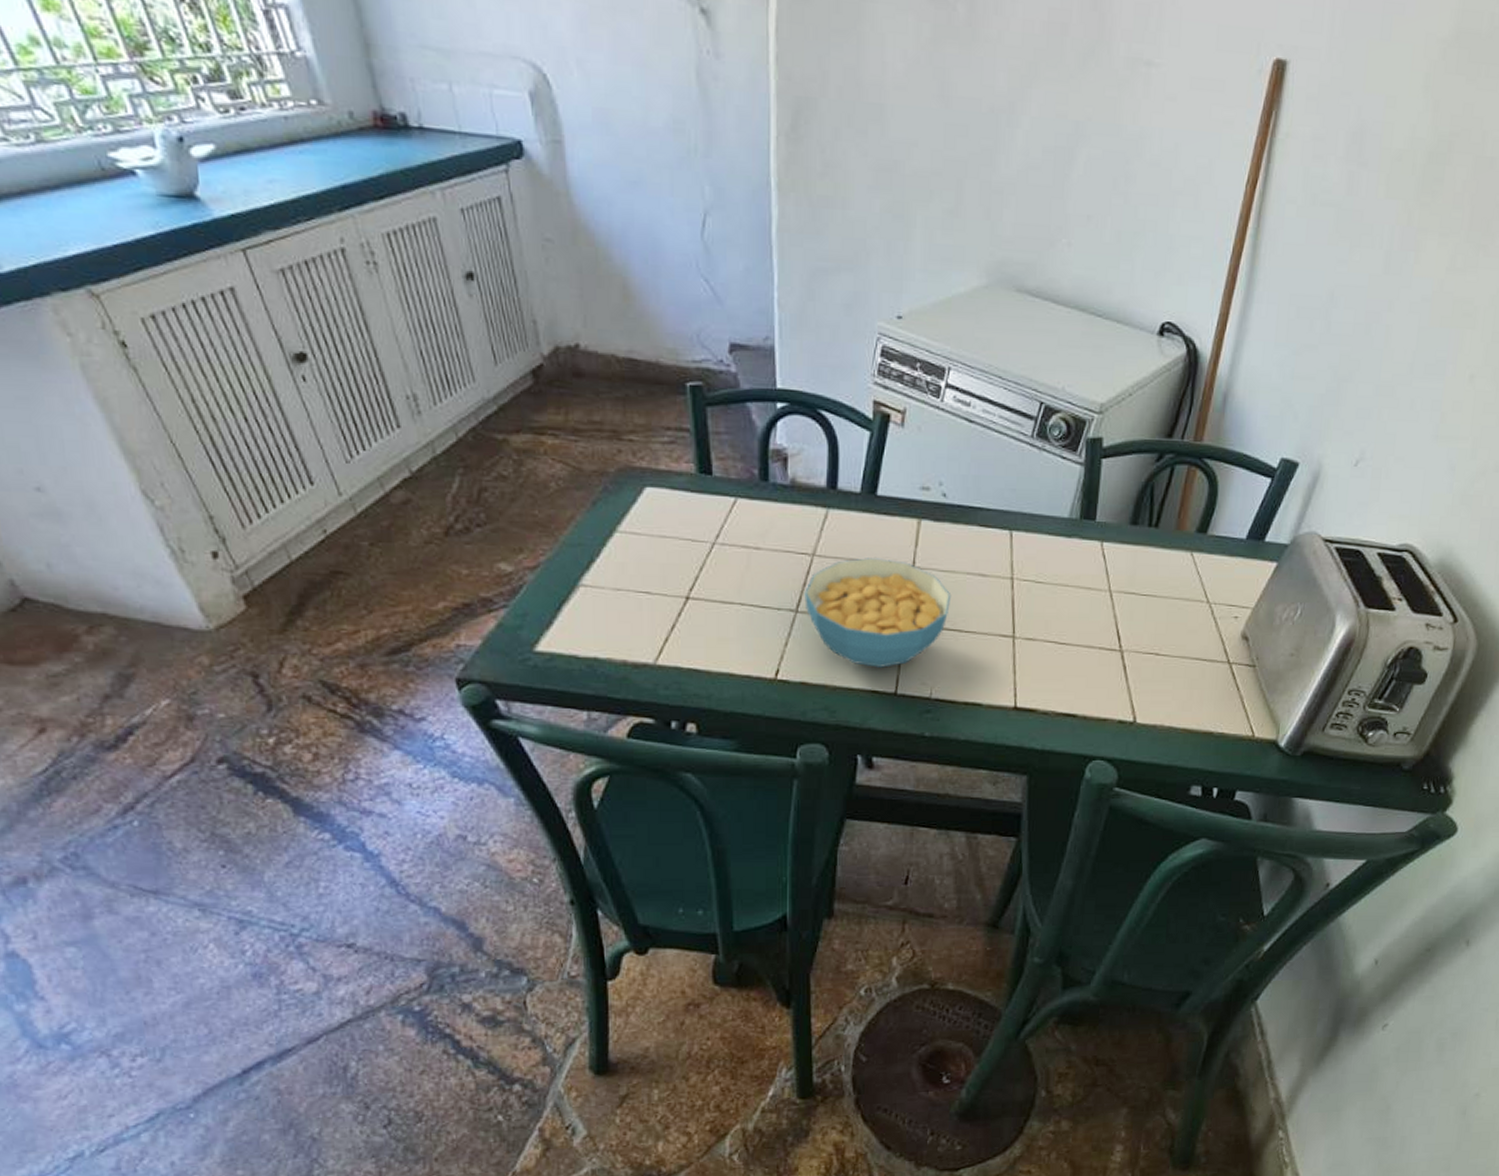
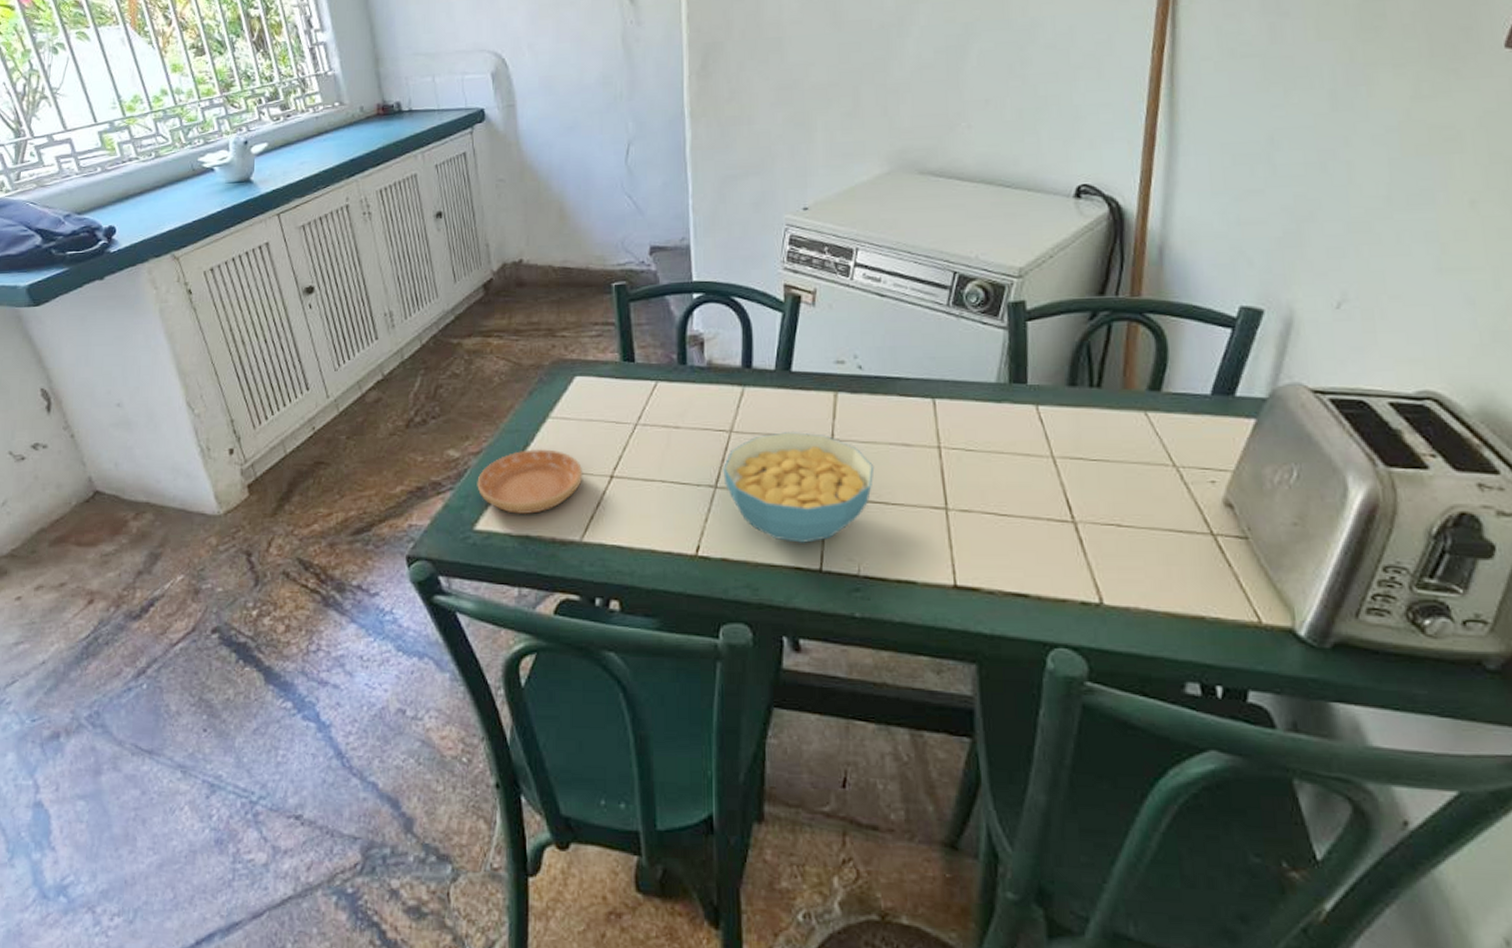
saucer: none [535,566,655,636] -> present [477,449,582,515]

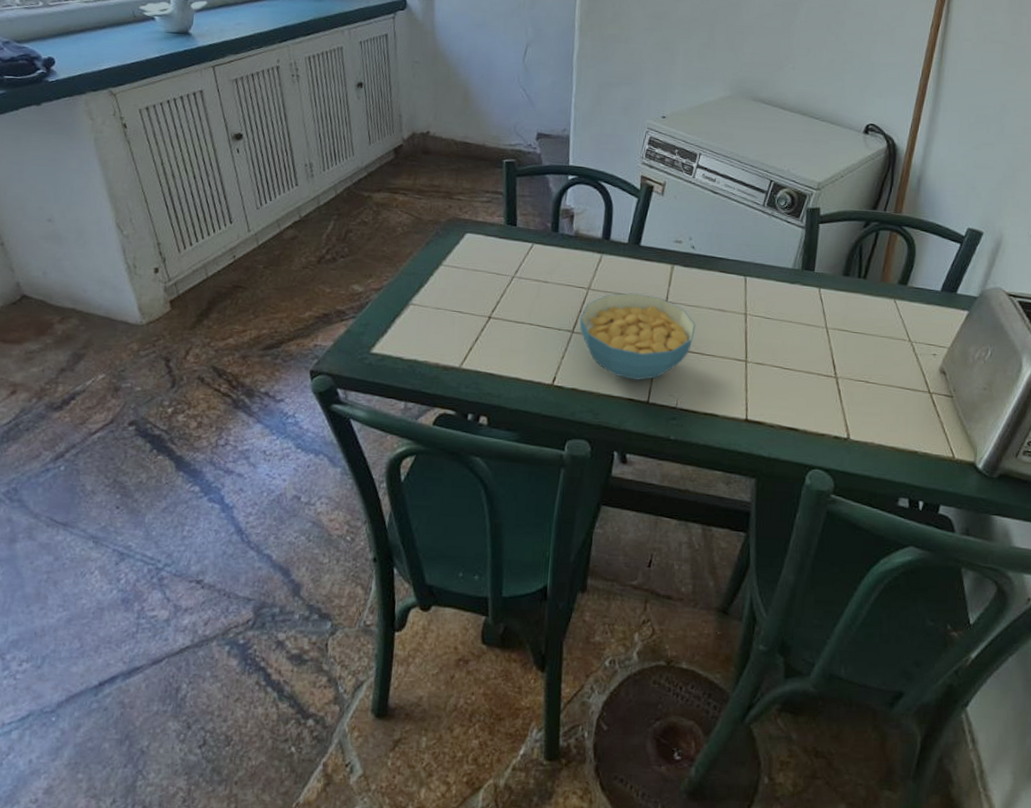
saucer: present [477,449,582,515] -> none [376,290,466,343]

